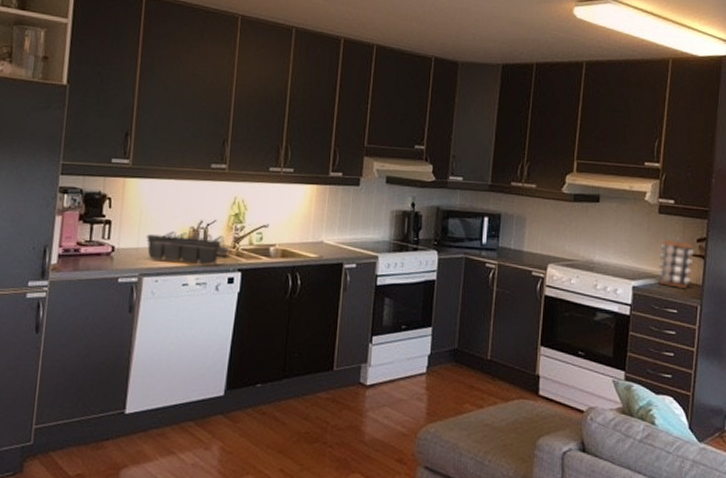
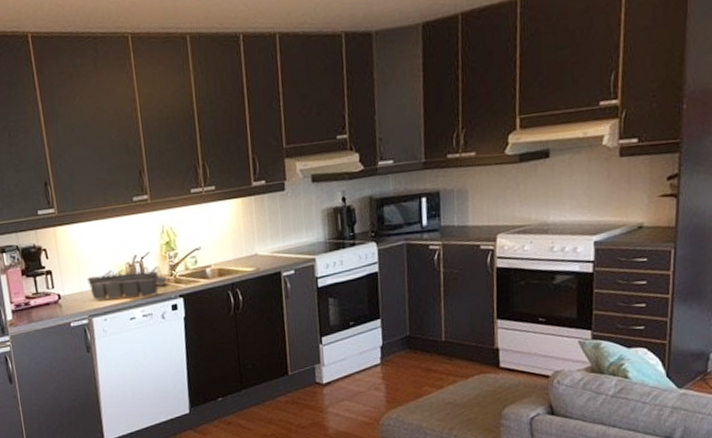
spice rack: present [657,235,694,289] -> none [622,177,664,236]

